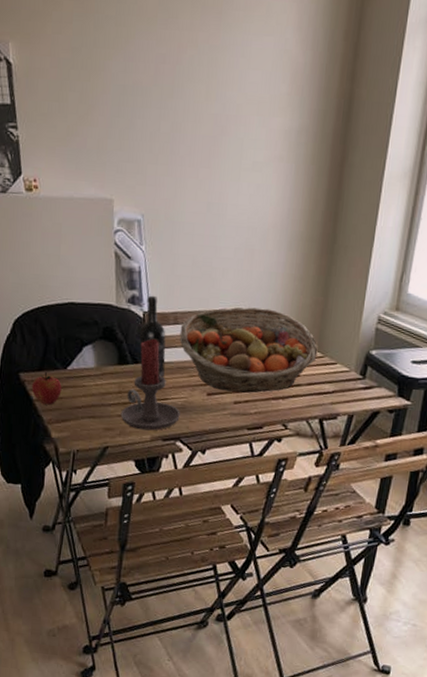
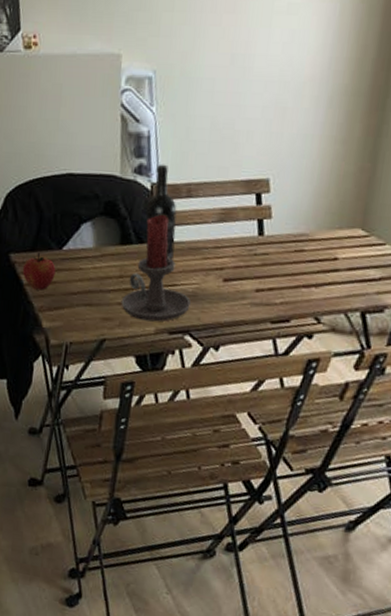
fruit basket: present [179,307,318,393] -> none [192,176,363,280]

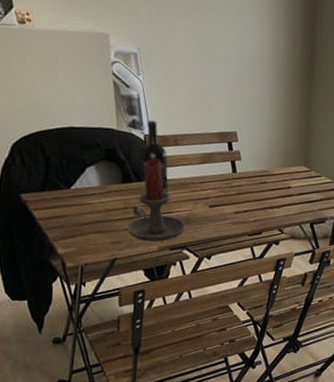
apple: present [22,253,56,291] -> none [34,192,66,223]

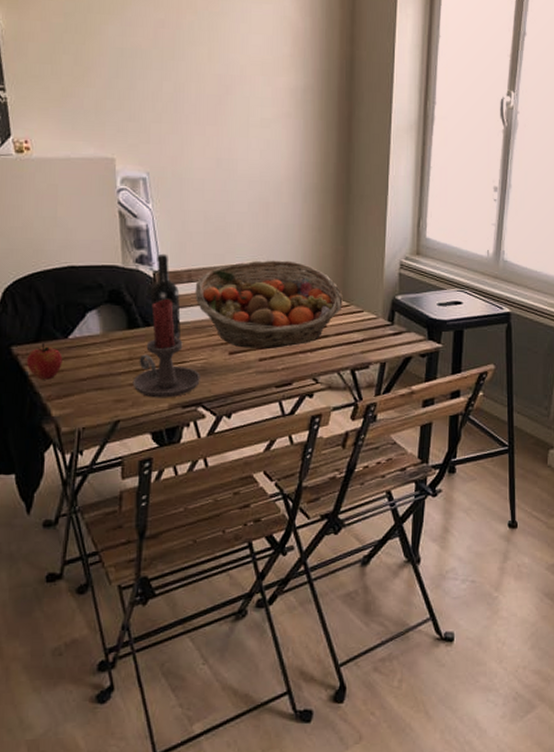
apple: none [34,192,66,223] -> present [26,343,63,380]
fruit basket: none [180,130,305,204] -> present [195,260,343,350]

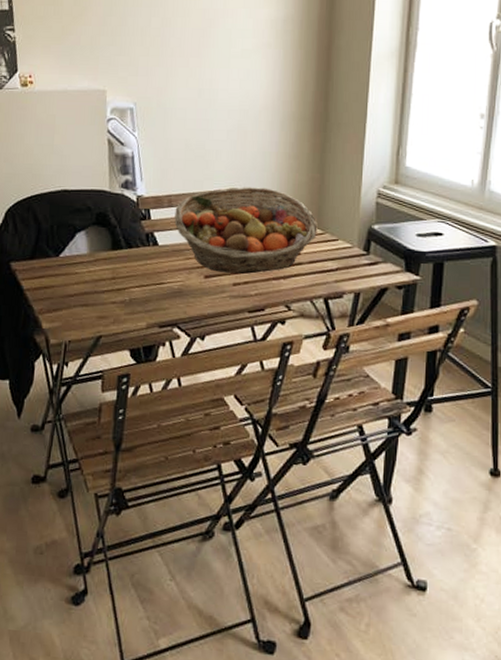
apple: present [26,343,63,380] -> none [22,260,54,294]
candle holder: present [132,300,200,398] -> none [114,223,177,317]
wine bottle: present [150,253,181,341] -> none [133,179,160,263]

